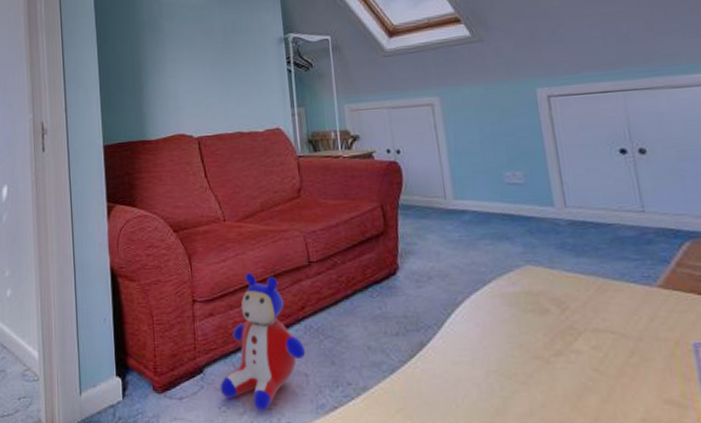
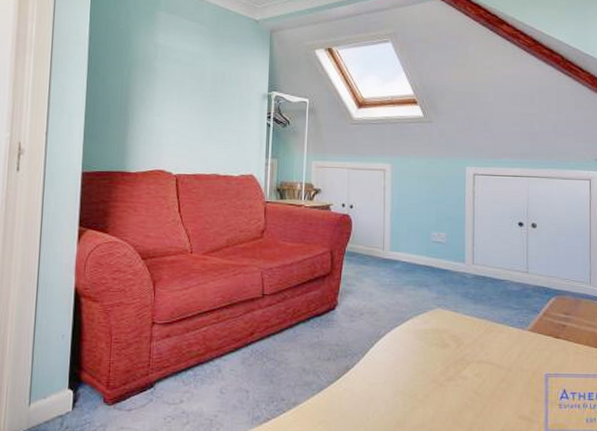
stuffed animal: present [219,272,306,411] -> none [167,300,250,422]

